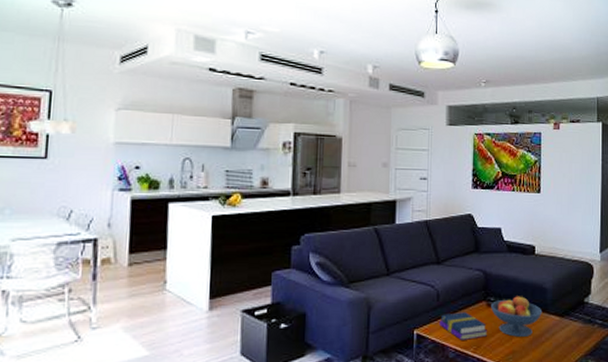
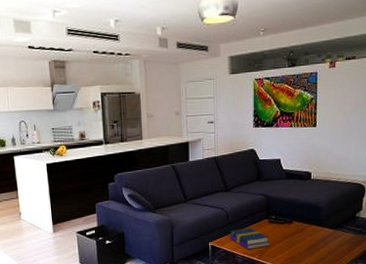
fruit bowl: present [491,296,543,337] -> none [272,214,318,246]

